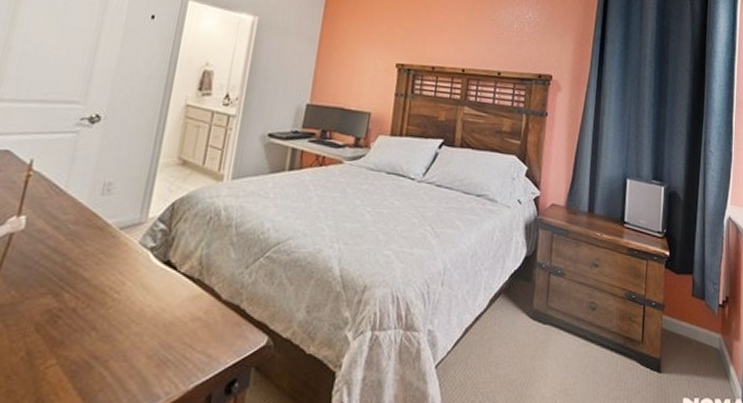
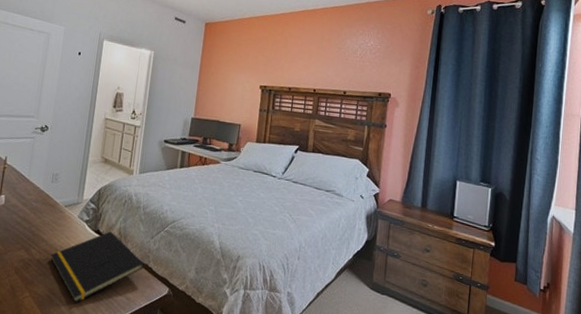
notepad: none [94,261,235,369] -> present [51,231,145,303]

